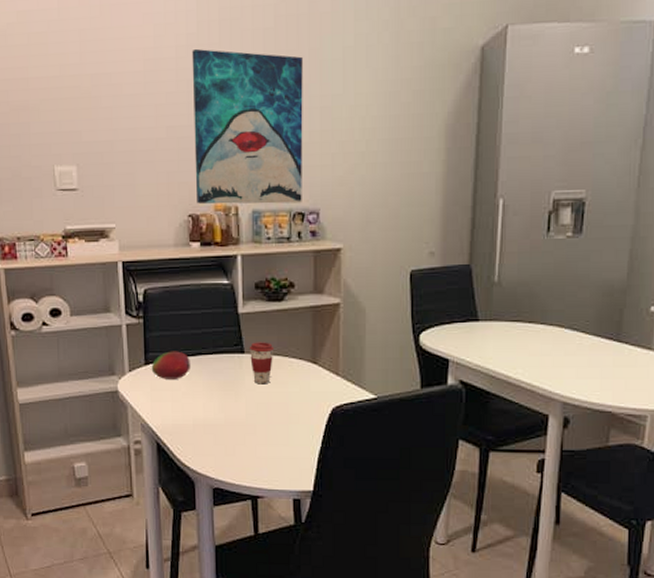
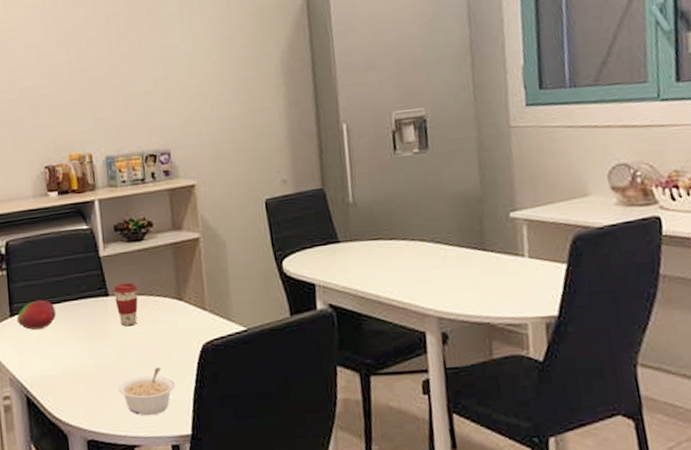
wall art: present [192,49,303,204] -> none [39,15,153,155]
legume: none [246,426,303,471] -> present [117,367,176,416]

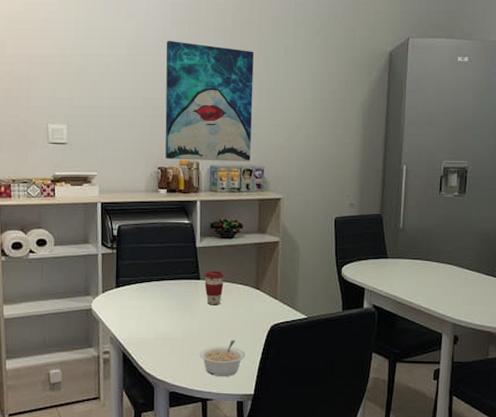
fruit: present [16,299,56,330] -> none [121,276,155,300]
wall art: none [39,15,153,155] -> present [165,41,254,162]

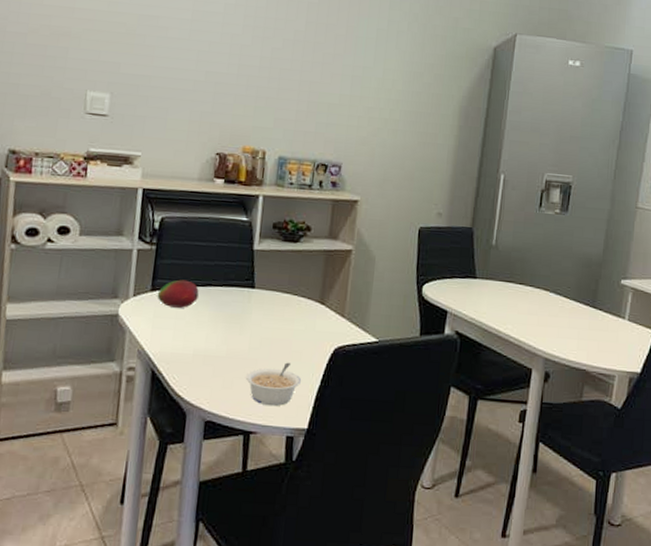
fruit: none [121,276,155,300] -> present [157,279,199,308]
wall art: present [165,41,254,162] -> none [226,9,341,156]
coffee cup: present [204,271,225,306] -> none [259,278,285,320]

